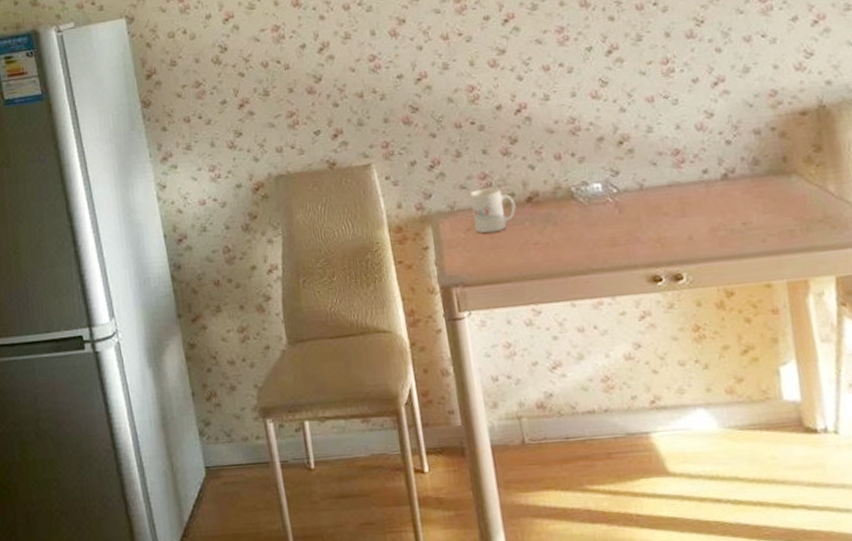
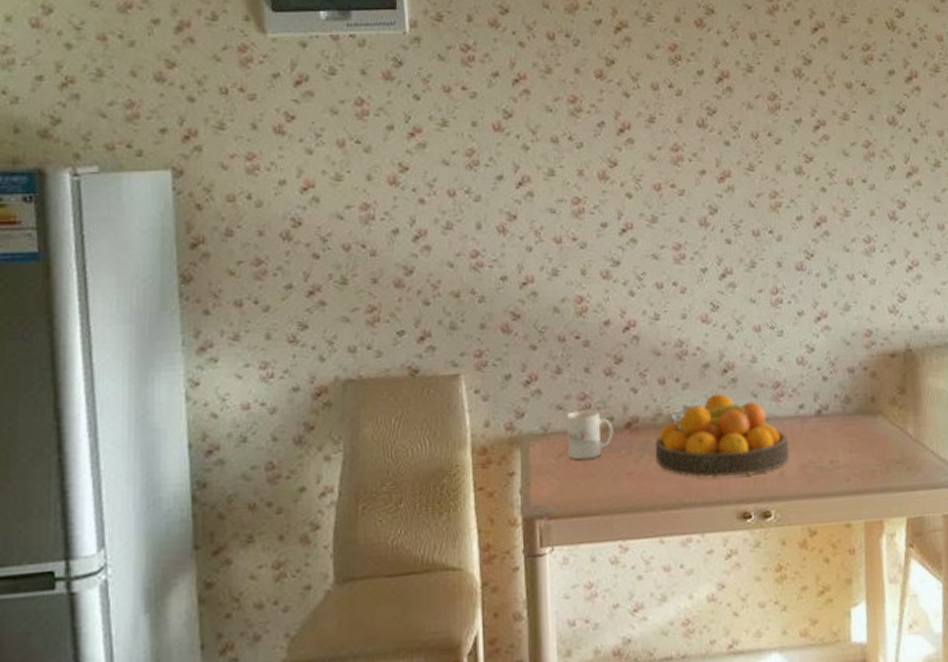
fruit bowl: none [556,164,696,245] -> present [654,393,789,478]

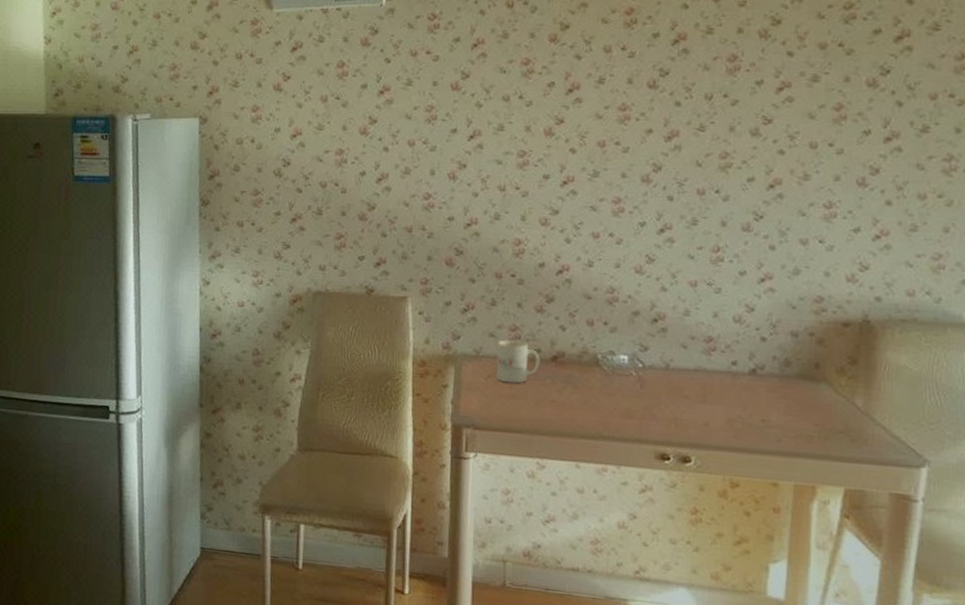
fruit bowl: present [654,393,789,478] -> none [578,340,717,420]

